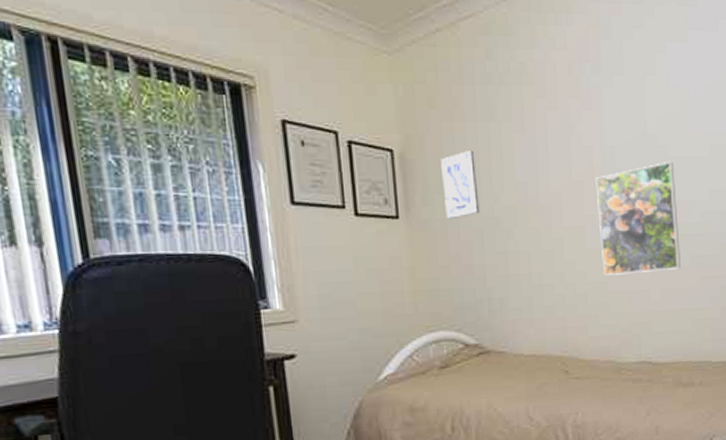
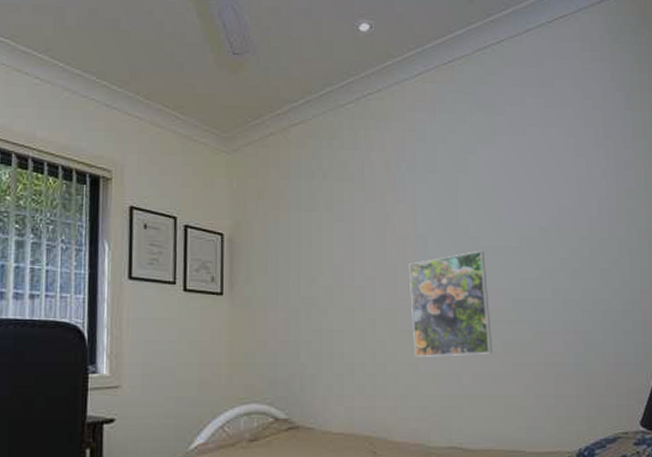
wall art: present [441,151,480,220] -> none [265,236,298,298]

